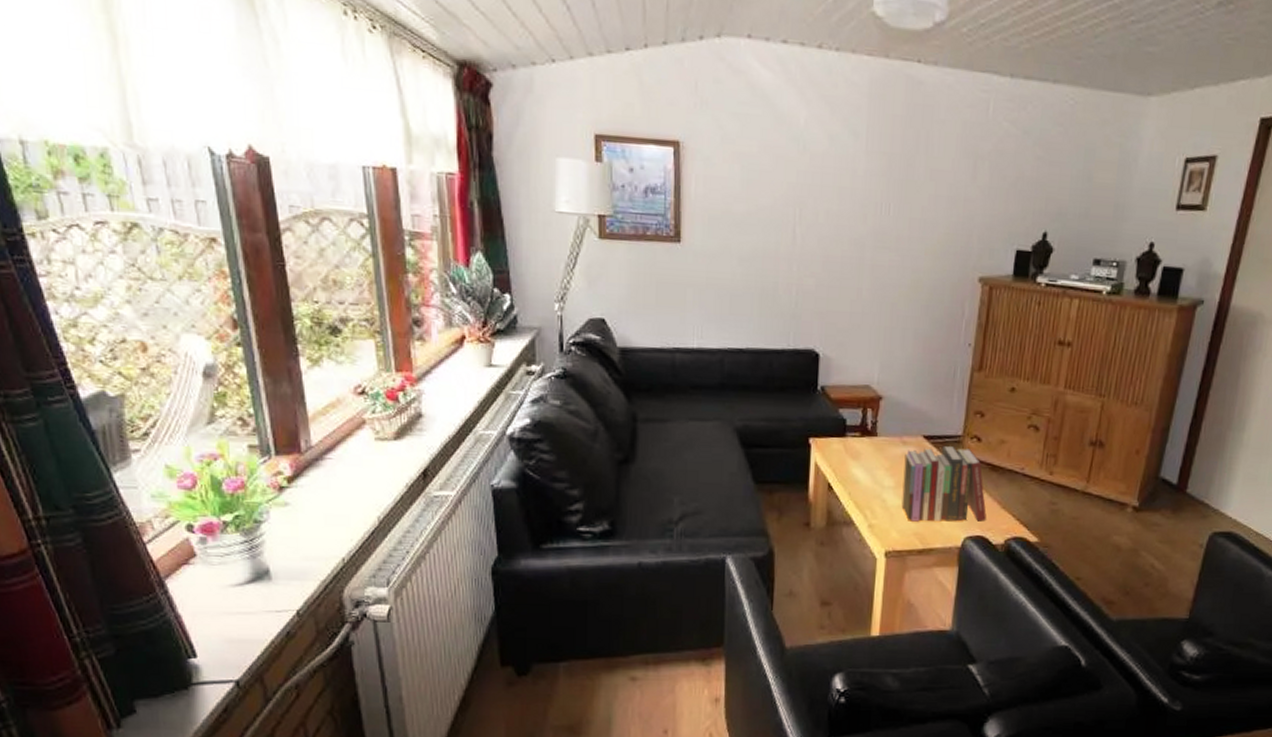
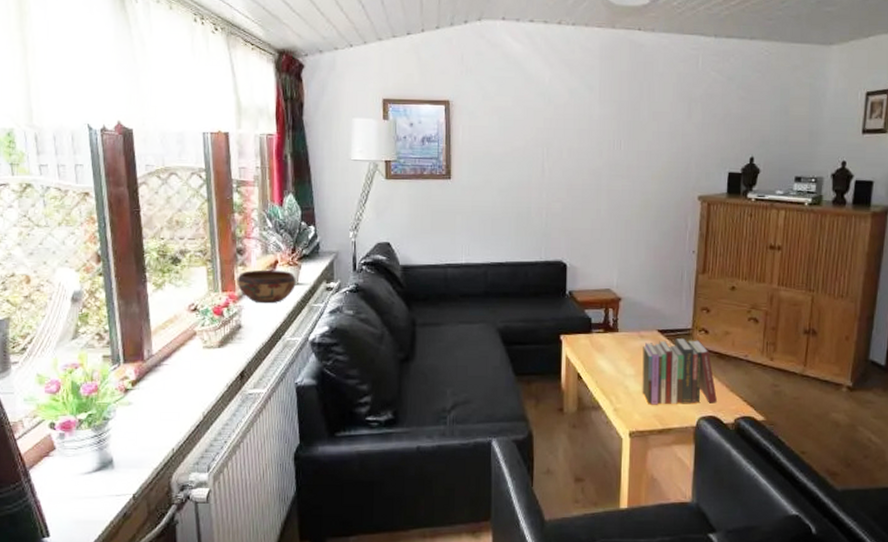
decorative bowl: none [414,346,488,388] -> present [237,269,296,304]

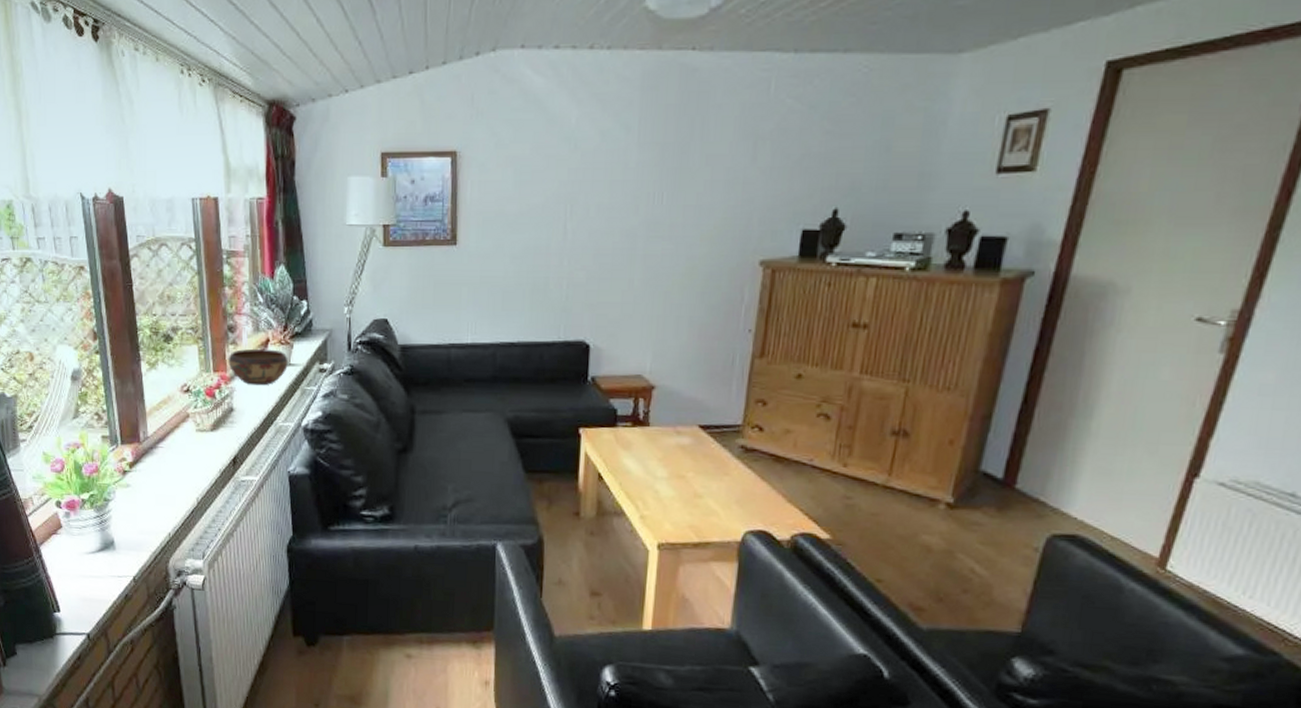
books: present [642,338,717,405] -> none [675,436,770,516]

